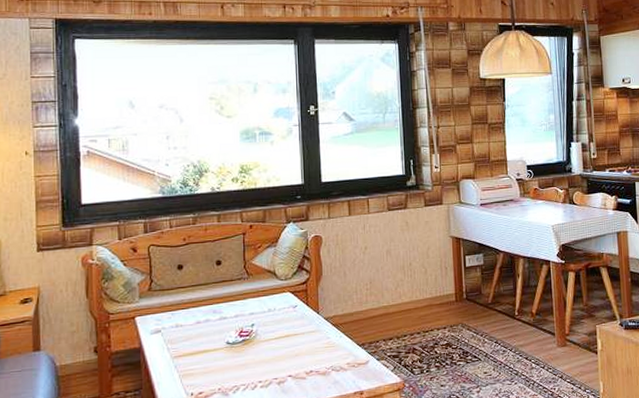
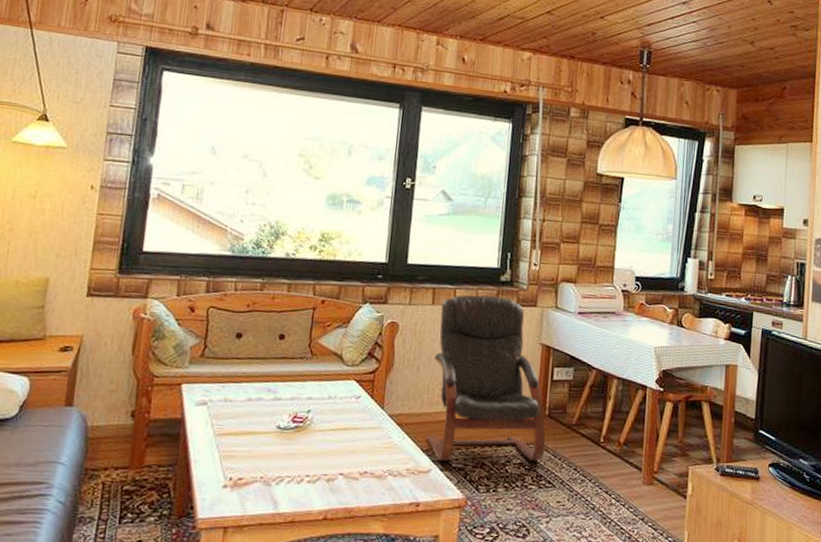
armchair: none [357,200,468,352] -> present [427,294,546,462]

